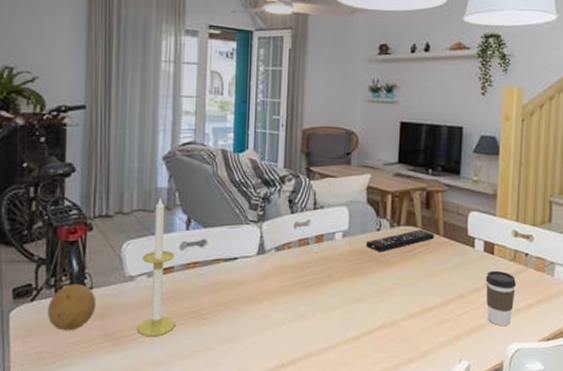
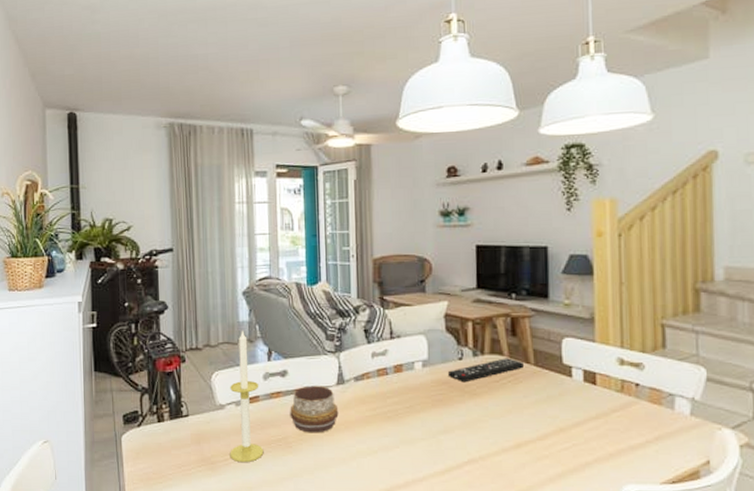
fruit: present [46,284,97,331] -> none [151,411,193,455]
decorative bowl: none [206,256,257,304] -> present [290,386,339,433]
coffee cup: present [485,270,517,326] -> none [588,402,628,465]

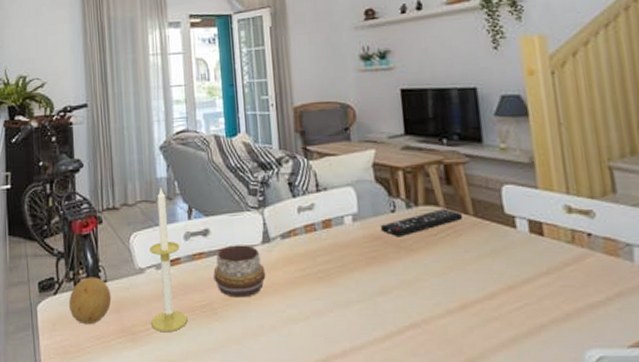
fruit: none [151,411,193,455] -> present [68,277,112,325]

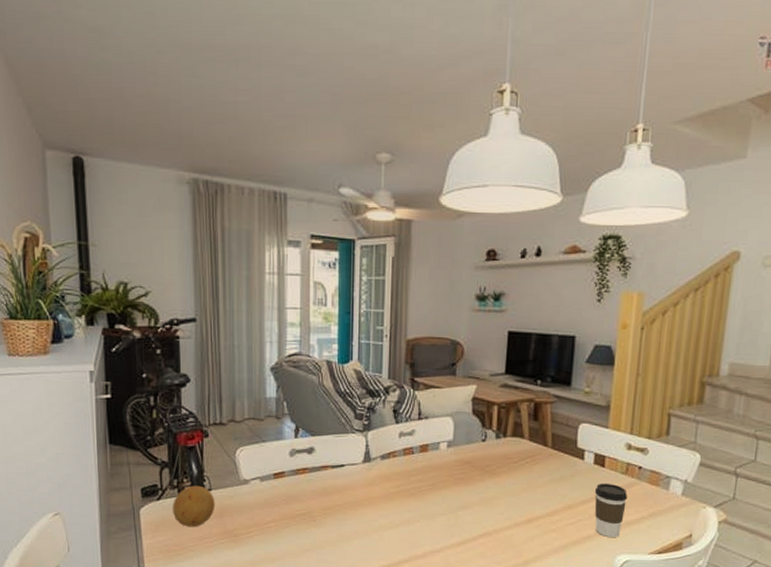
candle: present [149,187,188,333] -> none [253,407,288,536]
decorative bowl: present [213,245,266,298] -> none [315,463,364,508]
remote control: present [380,209,463,237] -> none [470,441,543,463]
coffee cup: none [537,255,584,327] -> present [594,483,628,538]

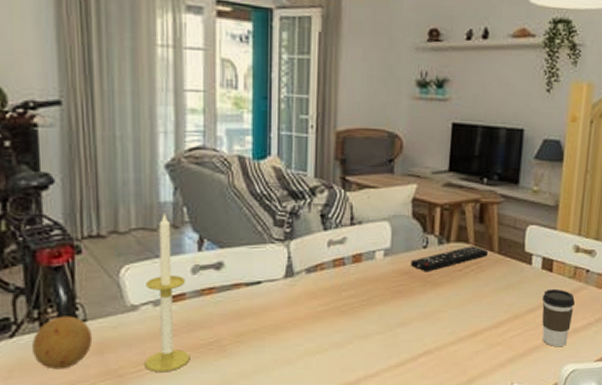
candle: none [253,407,288,536] -> present [144,213,190,373]
remote control: none [470,441,543,463] -> present [410,246,489,272]

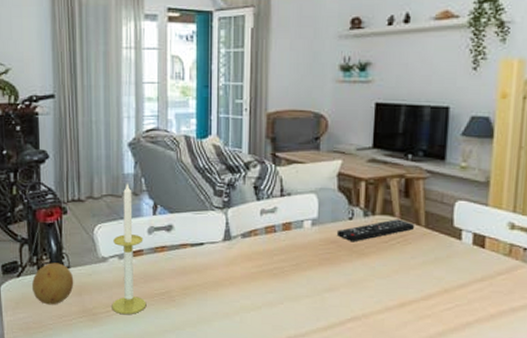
coffee cup: present [542,288,576,347] -> none [473,265,512,326]

